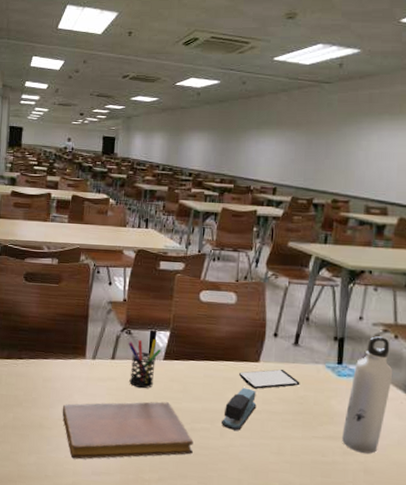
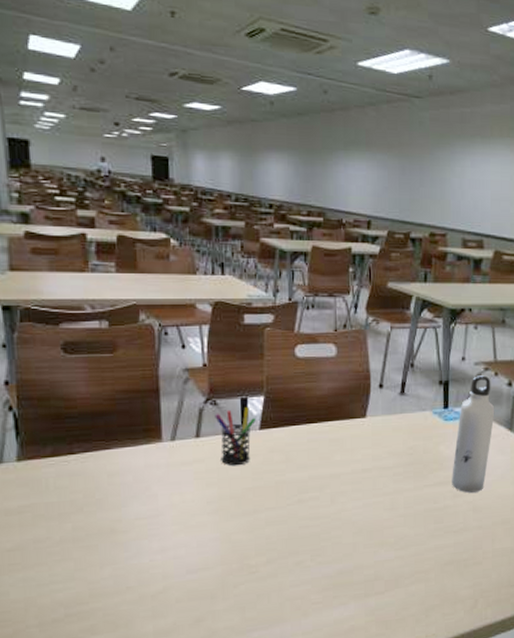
notebook: present [62,401,193,460] -> none [138,476,303,561]
stapler: present [222,387,257,431] -> none [331,447,367,494]
smartphone: present [238,369,300,389] -> none [345,422,409,446]

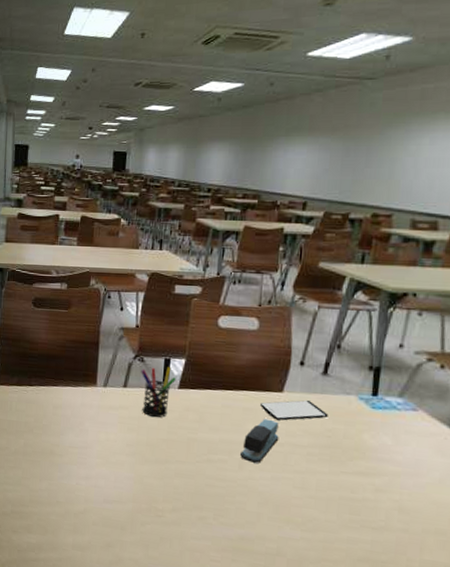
stapler: none [331,447,367,494] -> present [240,418,279,463]
smartphone: none [345,422,409,446] -> present [259,400,329,421]
water bottle: present [452,375,495,493] -> none [374,366,437,492]

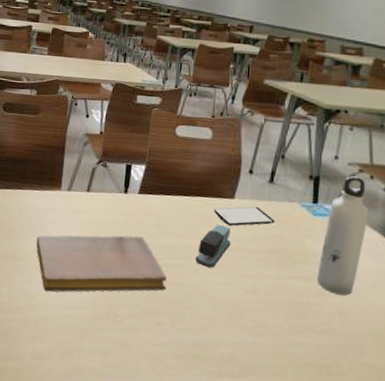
notebook: none [73,431,210,487] -> present [36,235,167,292]
pen holder: present [141,367,176,418] -> none [104,172,136,223]
water bottle: none [374,366,437,492] -> present [317,176,369,296]

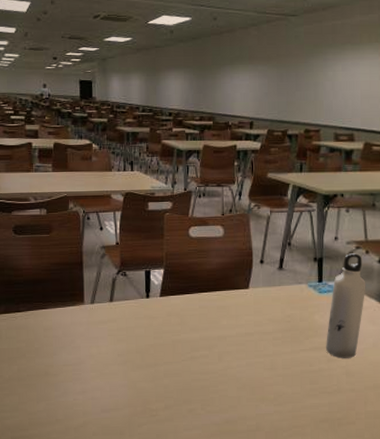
notebook: present [36,235,167,292] -> none [66,336,195,400]
stapler: present [196,224,231,268] -> none [219,313,249,353]
smartphone: present [213,206,275,226] -> none [230,293,287,313]

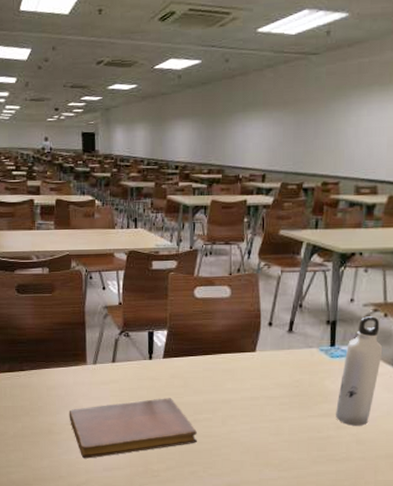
notebook: none [66,336,195,400] -> present [69,398,197,459]

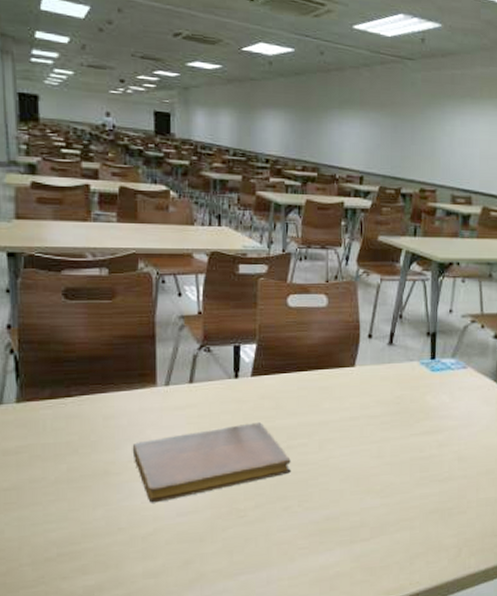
water bottle: present [336,316,383,426] -> none [438,328,481,443]

